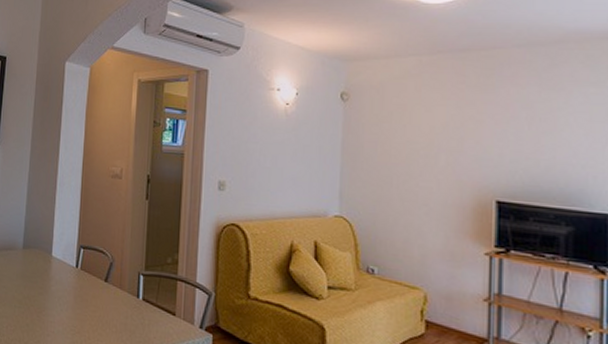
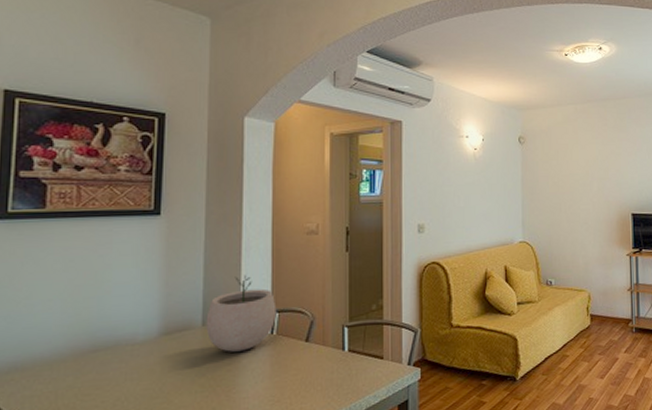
plant pot: none [25,208,82,279] -> present [206,274,277,352]

